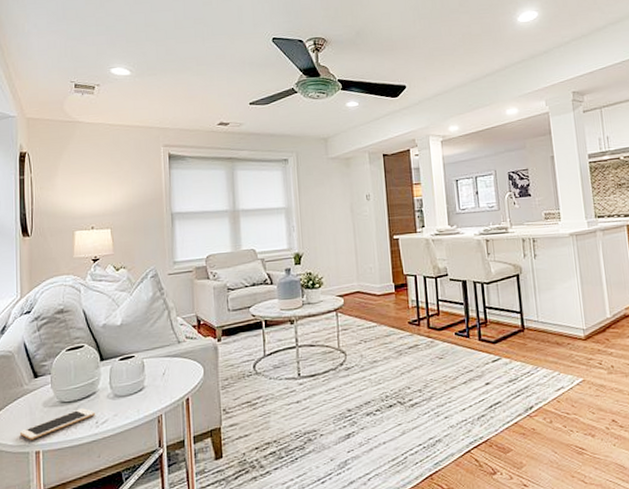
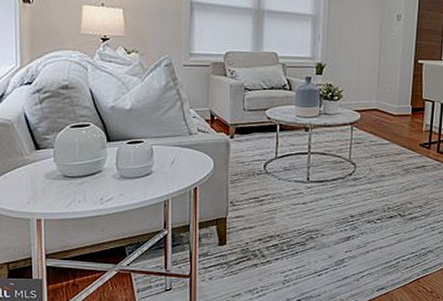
cell phone: present [19,408,95,440] -> none [19,184,100,208]

